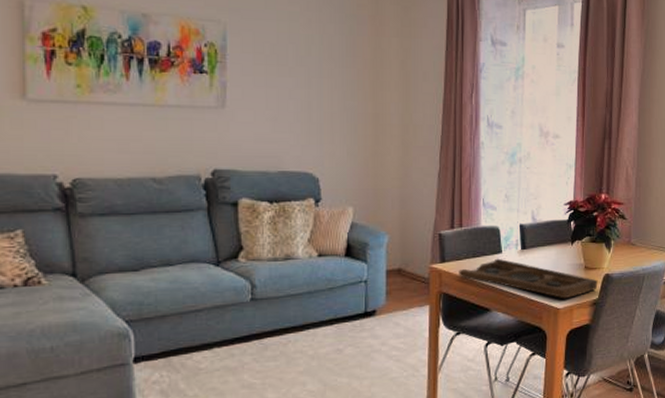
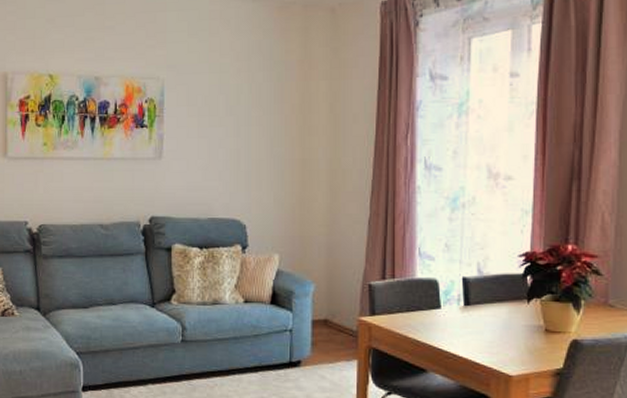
decorative tray: present [459,258,598,299] -> none [390,314,563,366]

